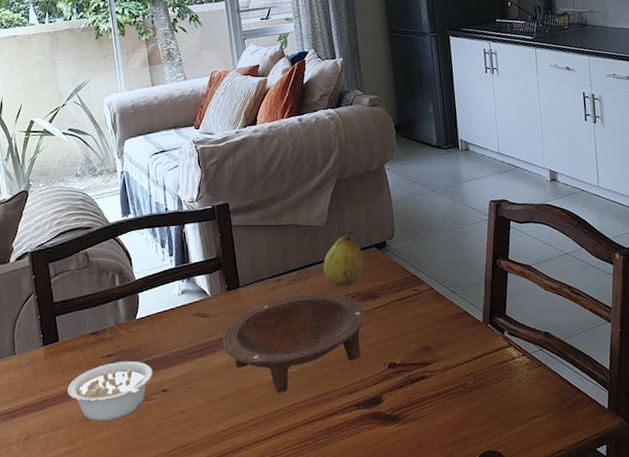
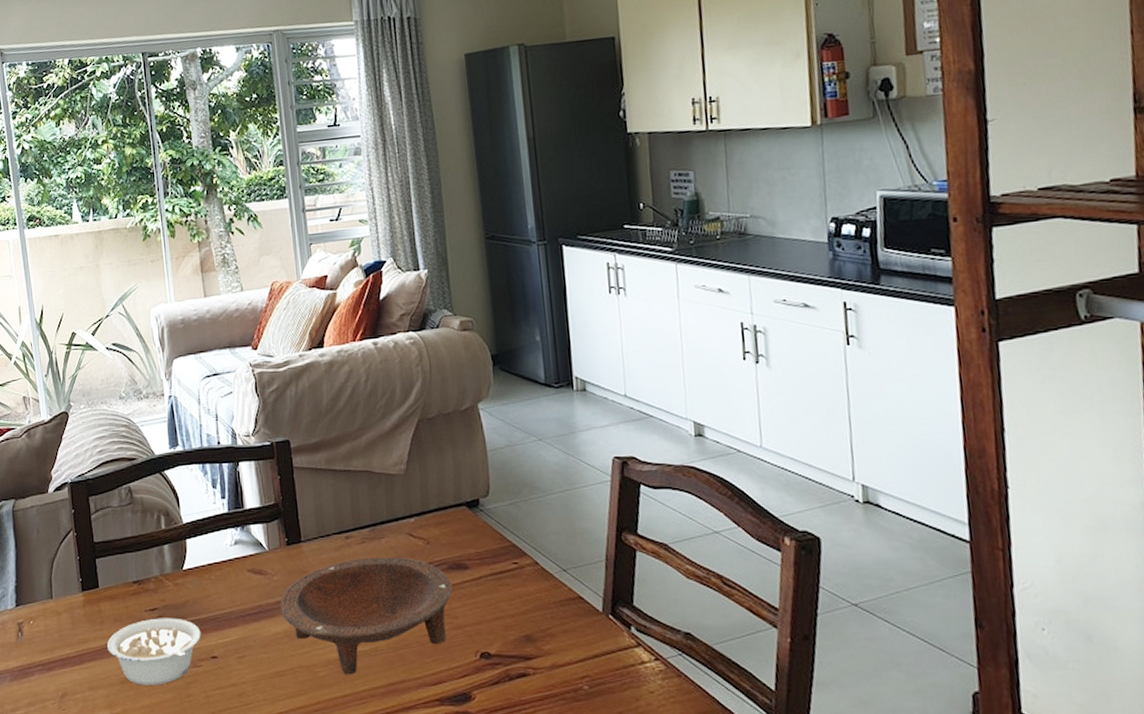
fruit: present [323,230,366,287] -> none [401,483,453,552]

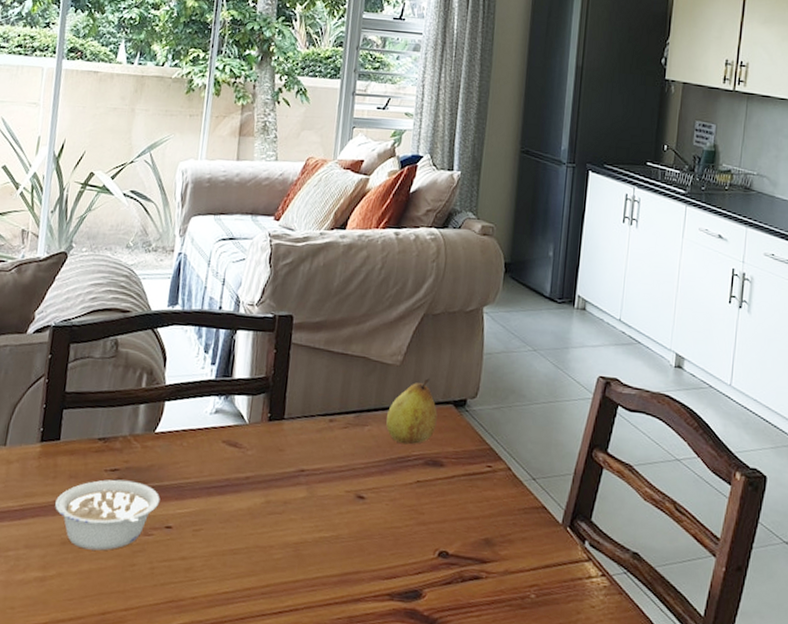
bowl: present [280,557,453,675] -> none [248,443,425,560]
fruit: none [401,483,453,552] -> present [386,378,438,445]

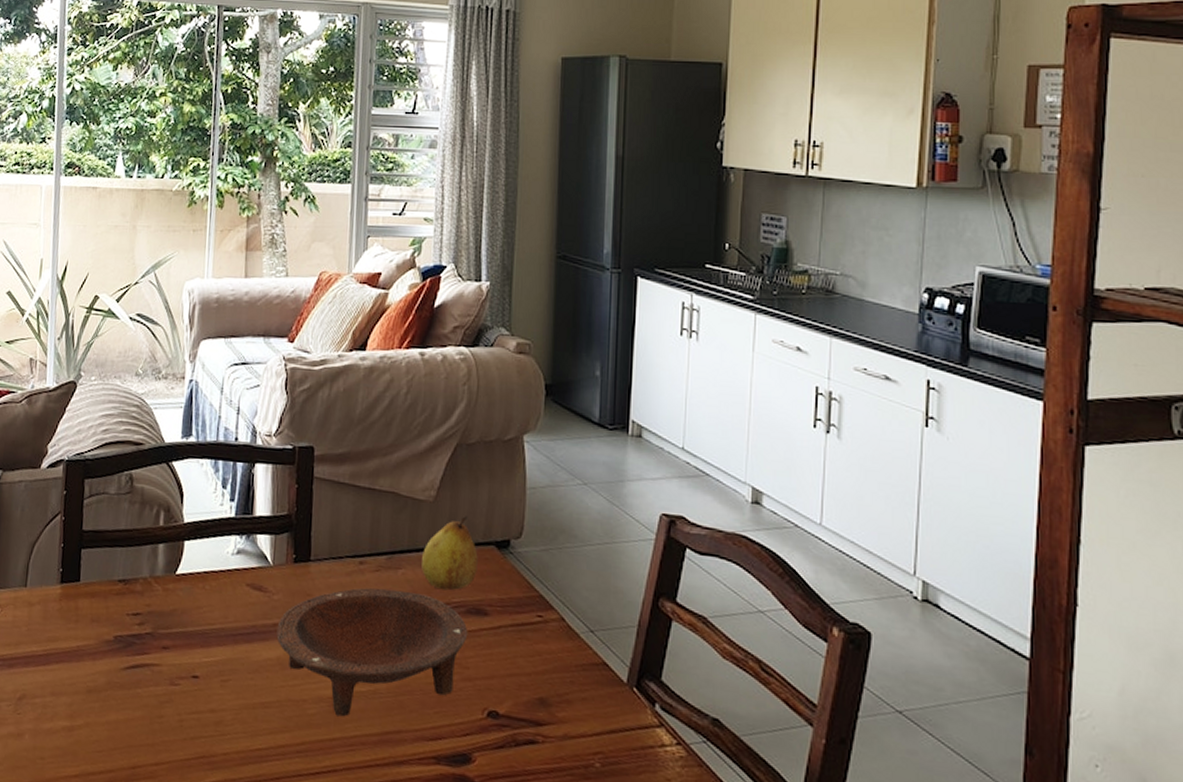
legume: present [54,479,160,551] -> none [78,624,185,701]
bowl: none [248,443,425,560] -> present [276,588,468,717]

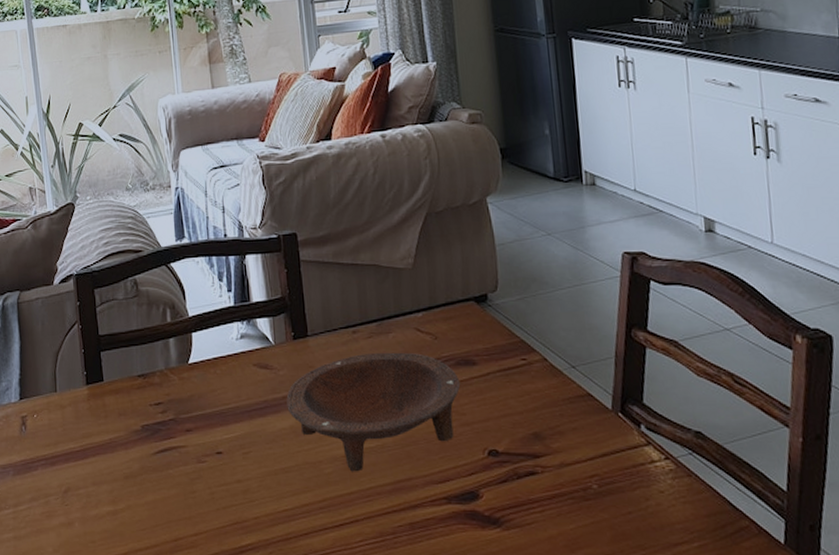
fruit: present [422,516,478,590] -> none [409,277,461,347]

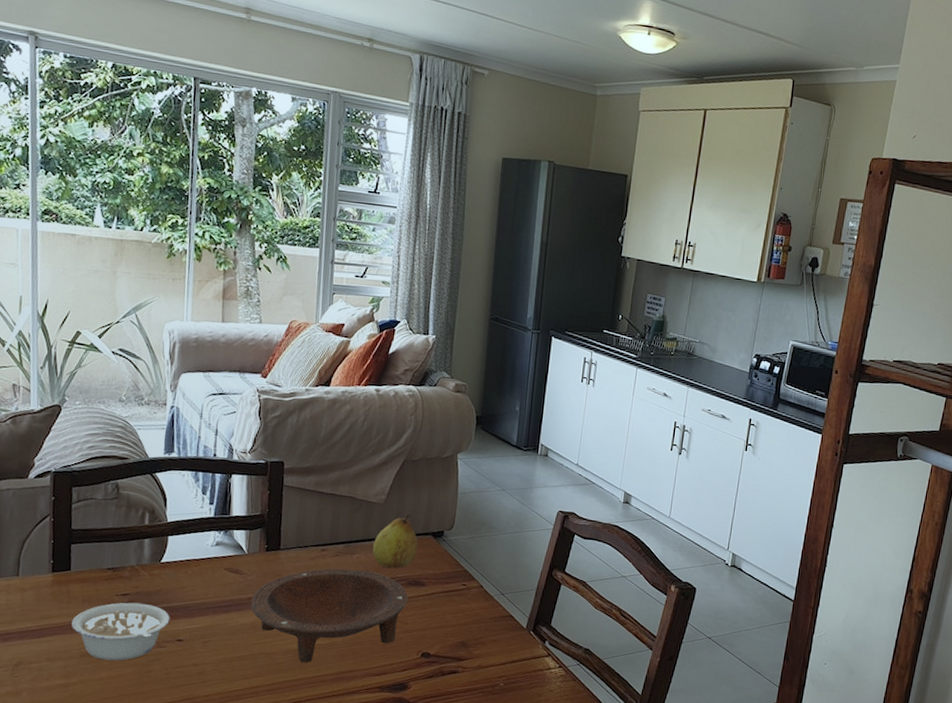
legume: none [110,412,206,481] -> present [71,602,170,661]
fruit: none [409,277,461,347] -> present [373,514,418,569]

